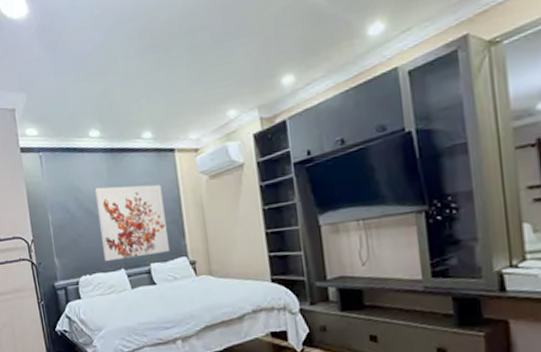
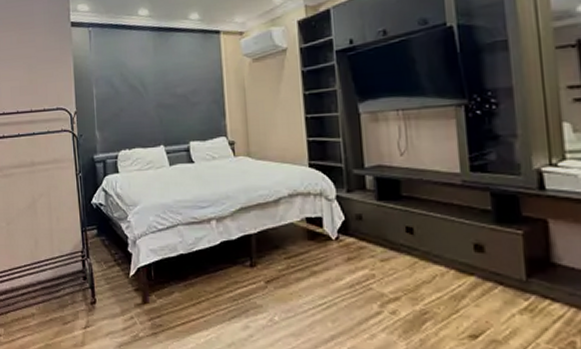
wall art: present [94,184,171,261] -> none [139,64,210,137]

